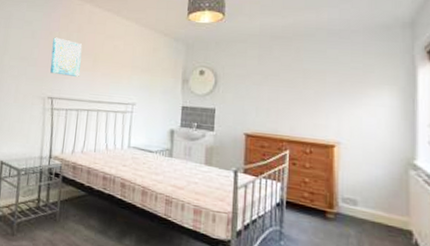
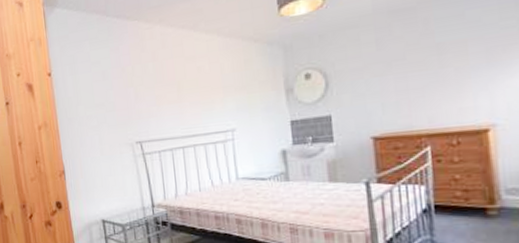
wall art: present [50,37,82,77] -> none [127,72,165,115]

